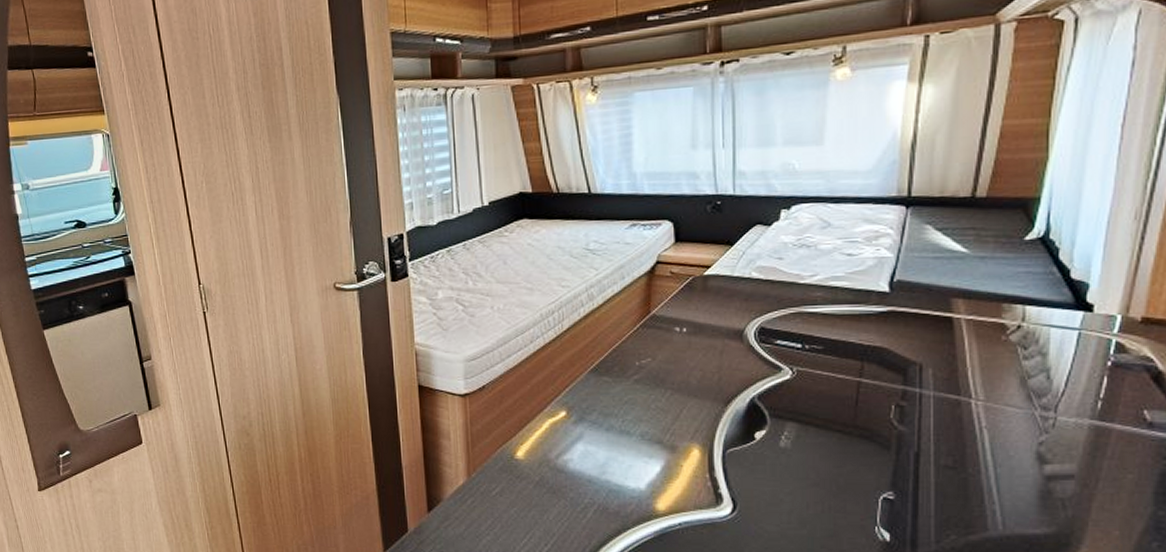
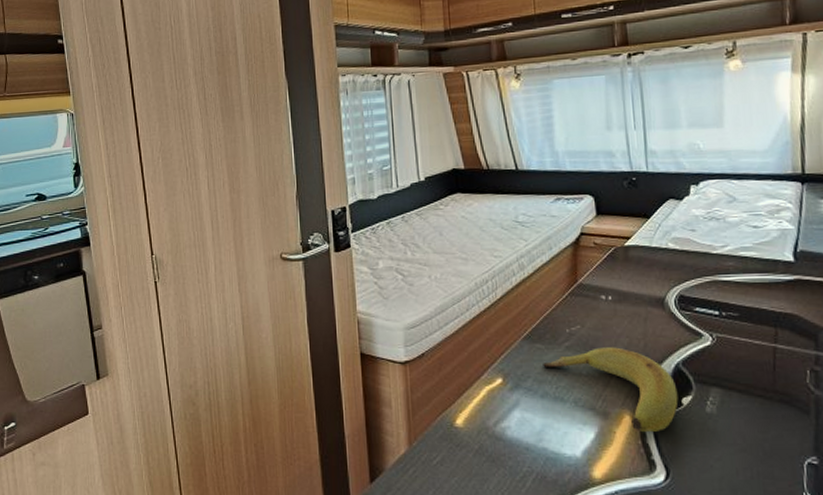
banana: none [609,380,751,467] -> present [543,347,679,433]

